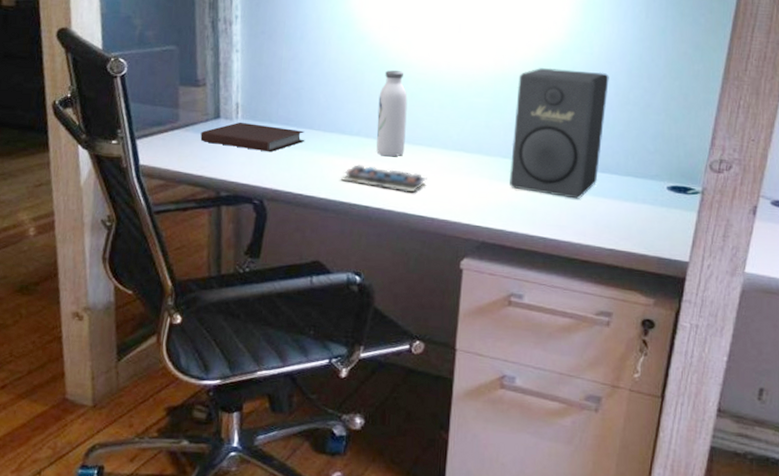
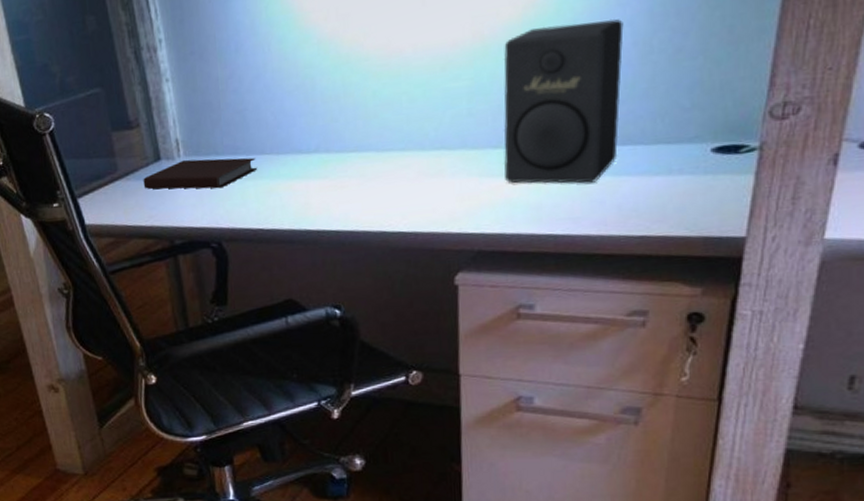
keyboard: present [340,164,427,191] -> none [303,184,404,208]
water bottle: present [376,70,408,157] -> none [335,67,373,171]

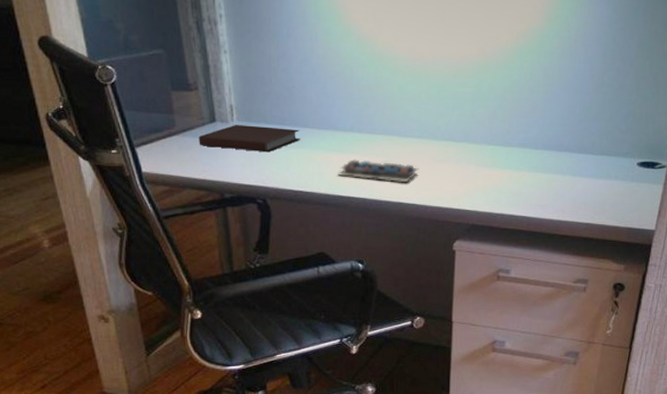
keyboard: none [303,184,404,208] -> present [337,159,419,182]
speaker: present [503,19,624,184] -> none [495,53,585,179]

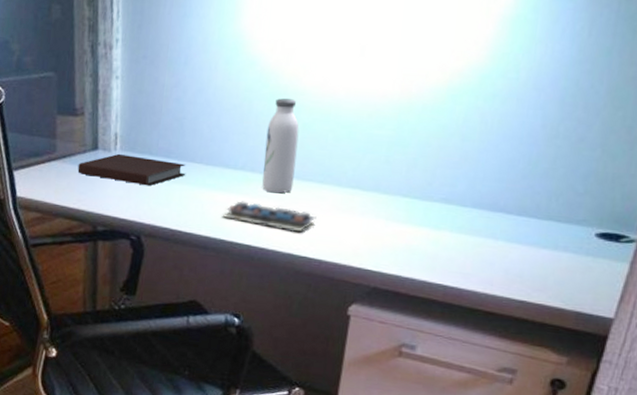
water bottle: none [368,64,396,150] -> present [262,98,299,194]

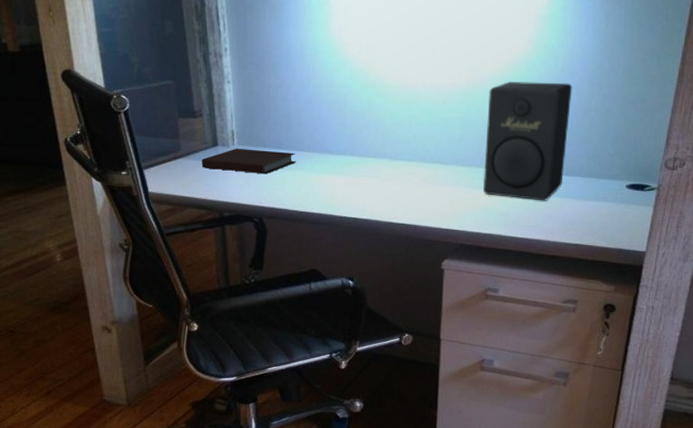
keyboard: present [222,201,317,231] -> none [330,181,409,202]
water bottle: present [262,98,299,194] -> none [361,92,388,172]
speaker: none [409,95,537,245] -> present [483,81,572,201]

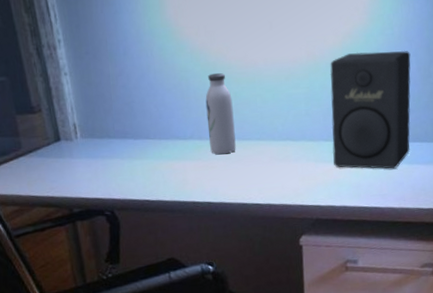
notebook: present [201,148,297,174] -> none [45,141,144,166]
water bottle: none [361,92,388,172] -> present [205,73,236,155]

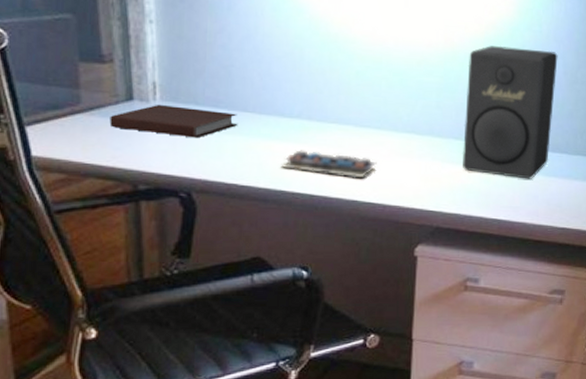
notebook: none [45,141,144,166] -> present [109,104,238,139]
keyboard: none [181,165,260,184] -> present [281,150,377,177]
water bottle: present [205,73,236,155] -> none [320,46,353,141]

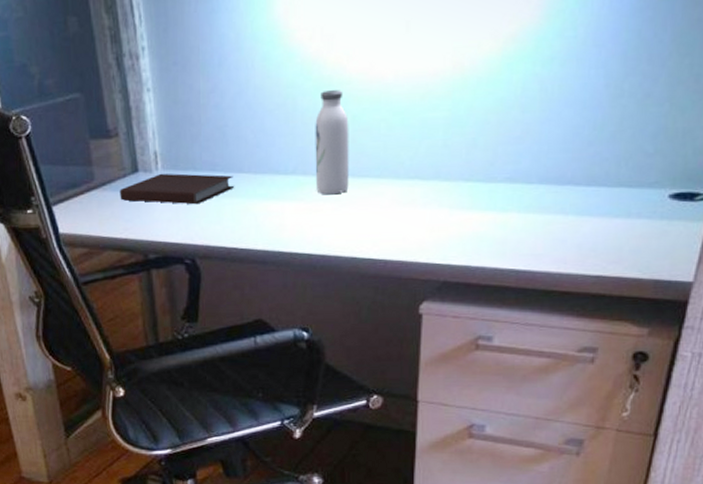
keyboard: present [281,150,377,177] -> none [278,207,377,233]
water bottle: none [320,46,353,141] -> present [315,90,349,195]
speaker: present [463,45,558,179] -> none [474,59,598,221]

